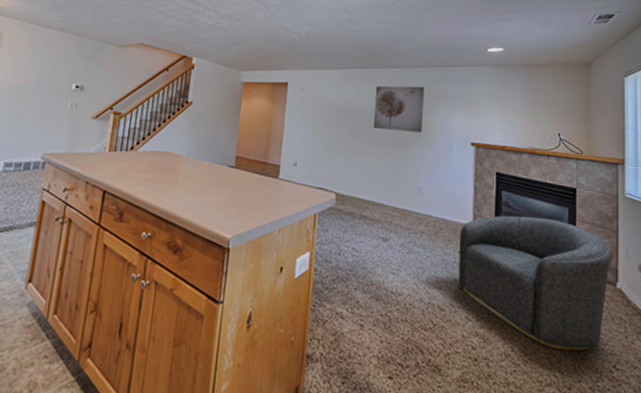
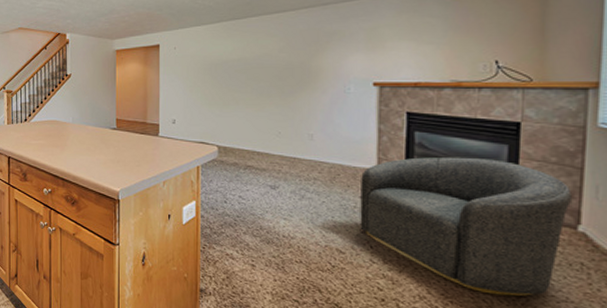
wall art: present [373,85,424,133] -> none [253,29,312,79]

